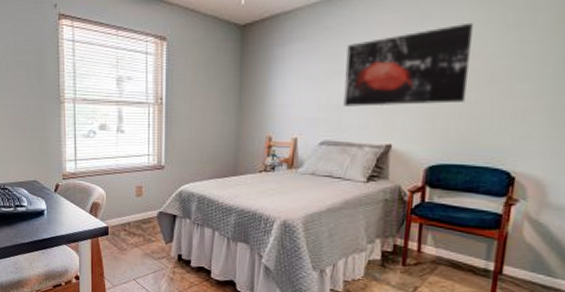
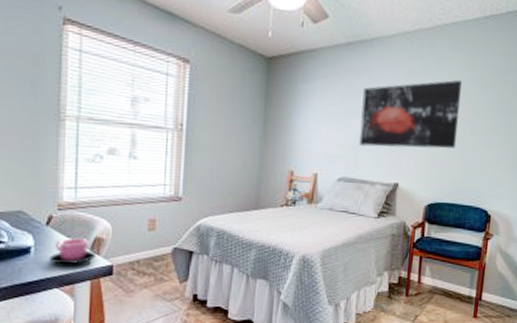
cup: none [58,203,95,226] -> present [48,238,97,265]

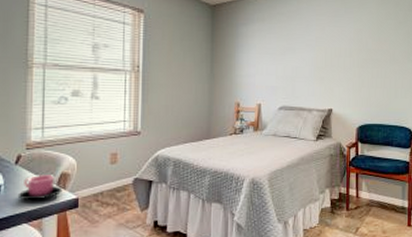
wall art: present [359,79,462,149] -> none [295,17,379,78]

